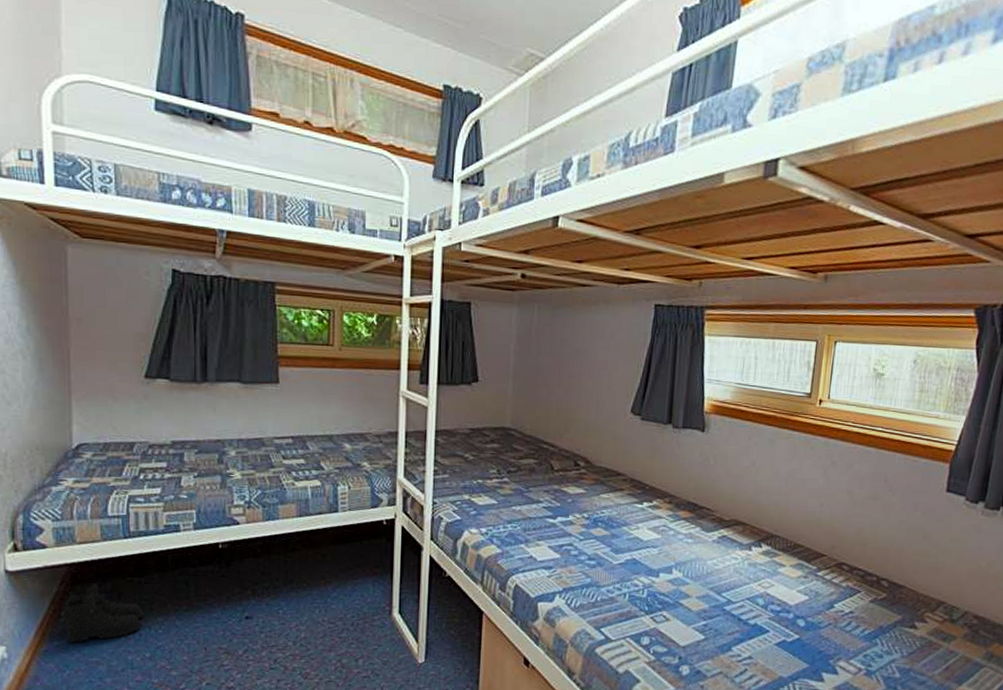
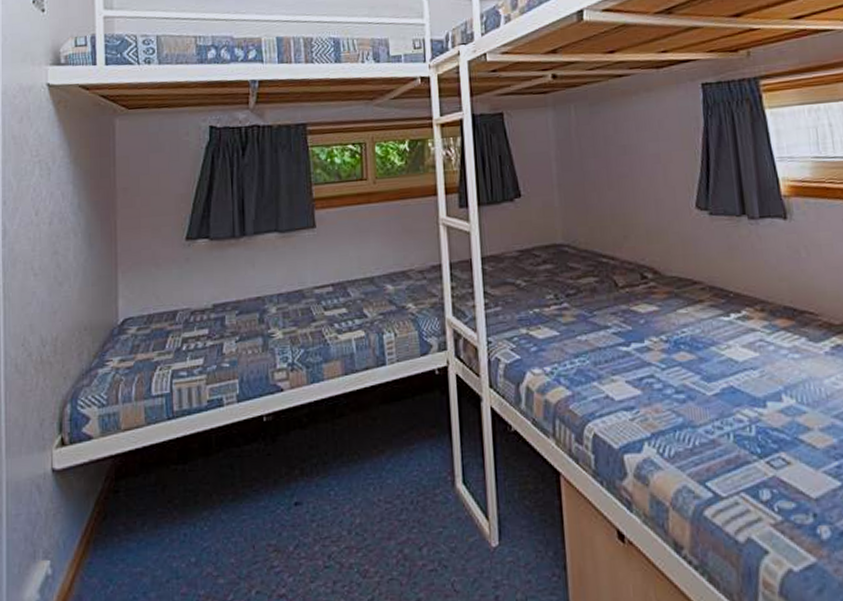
boots: present [61,583,144,642] -> none [105,476,189,550]

